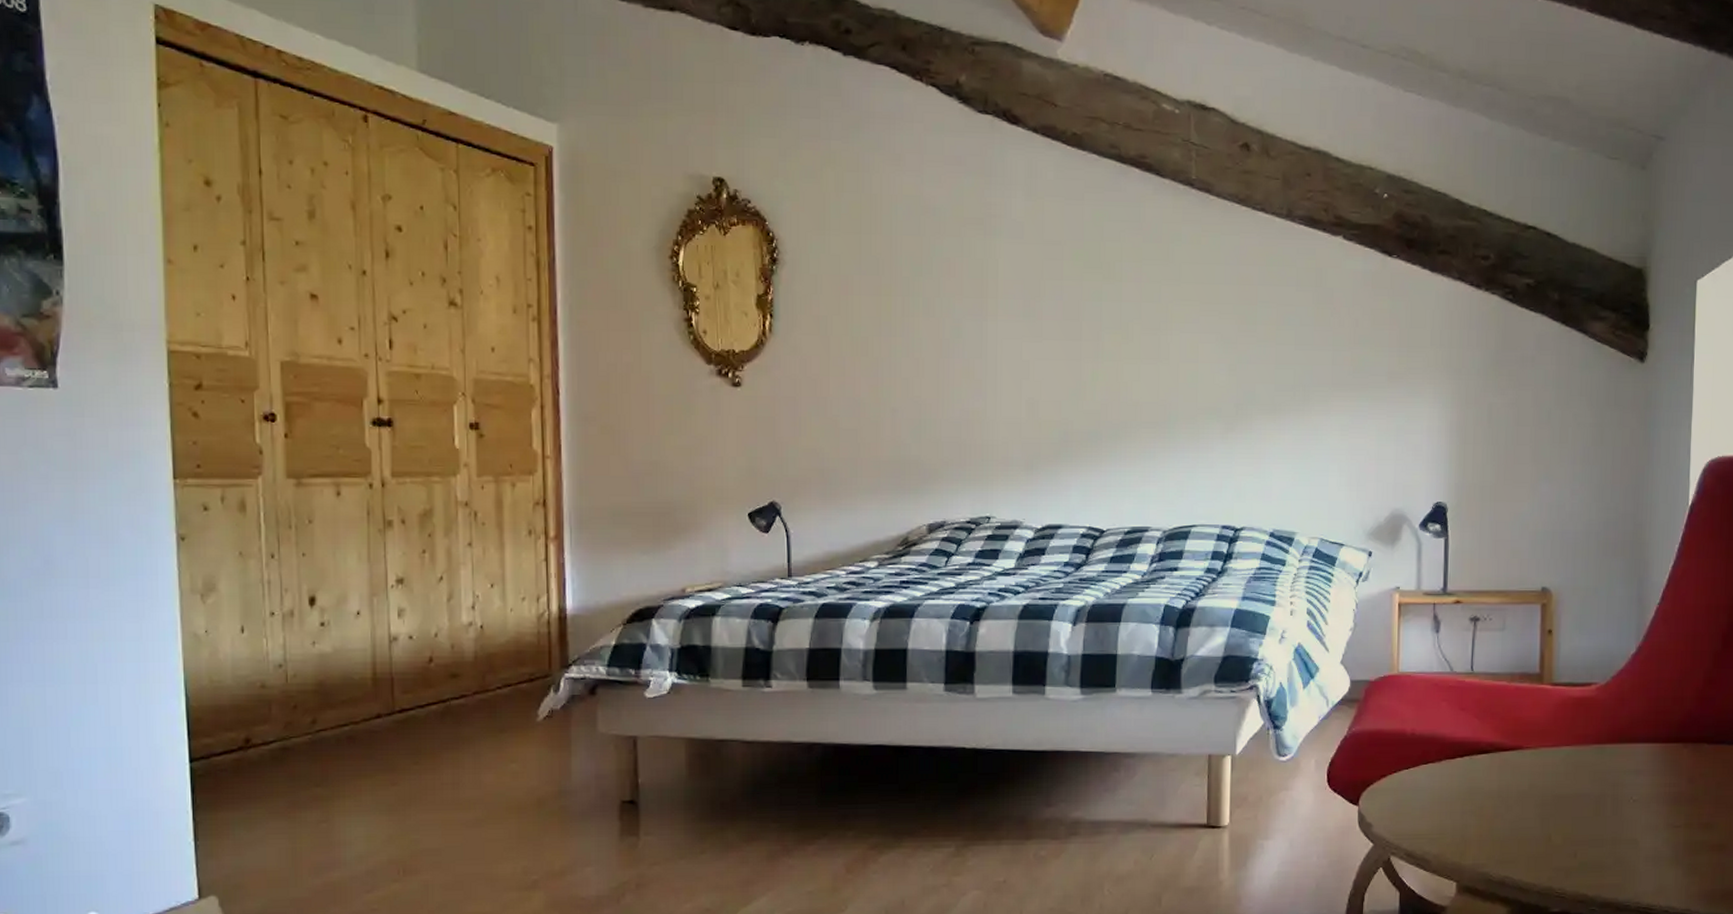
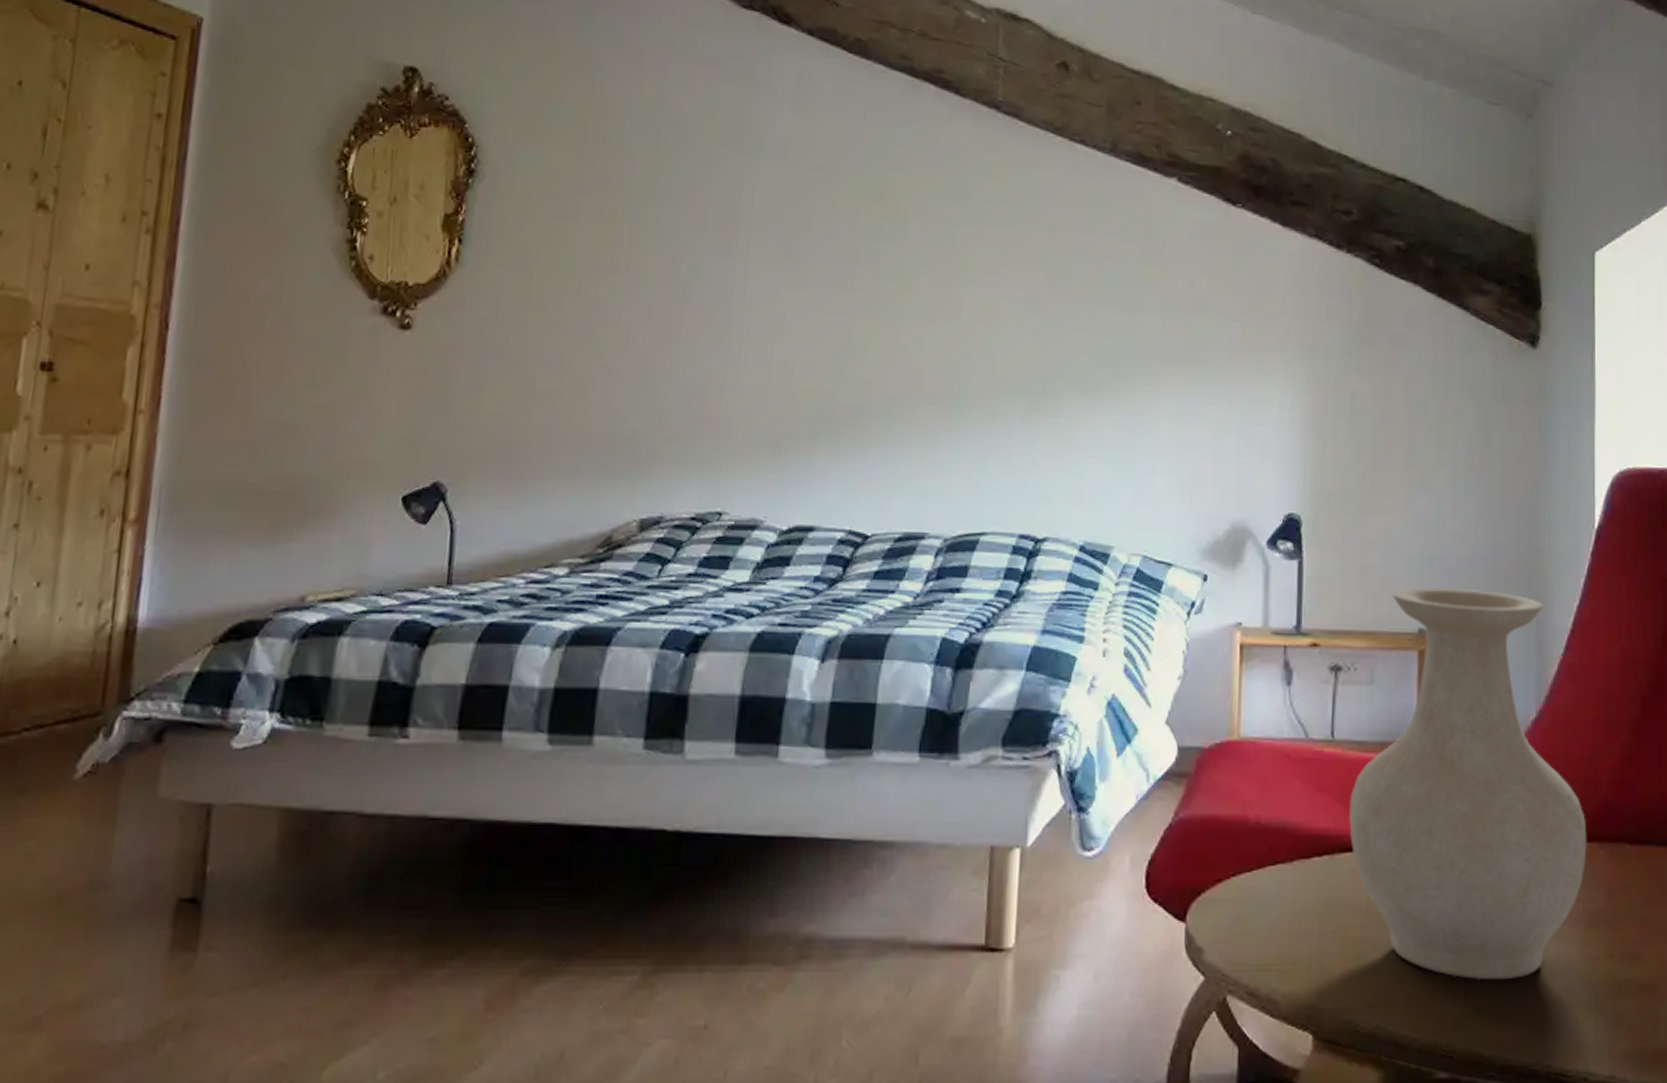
vase: none [1485,556,1674,844] -> present [1349,588,1587,981]

